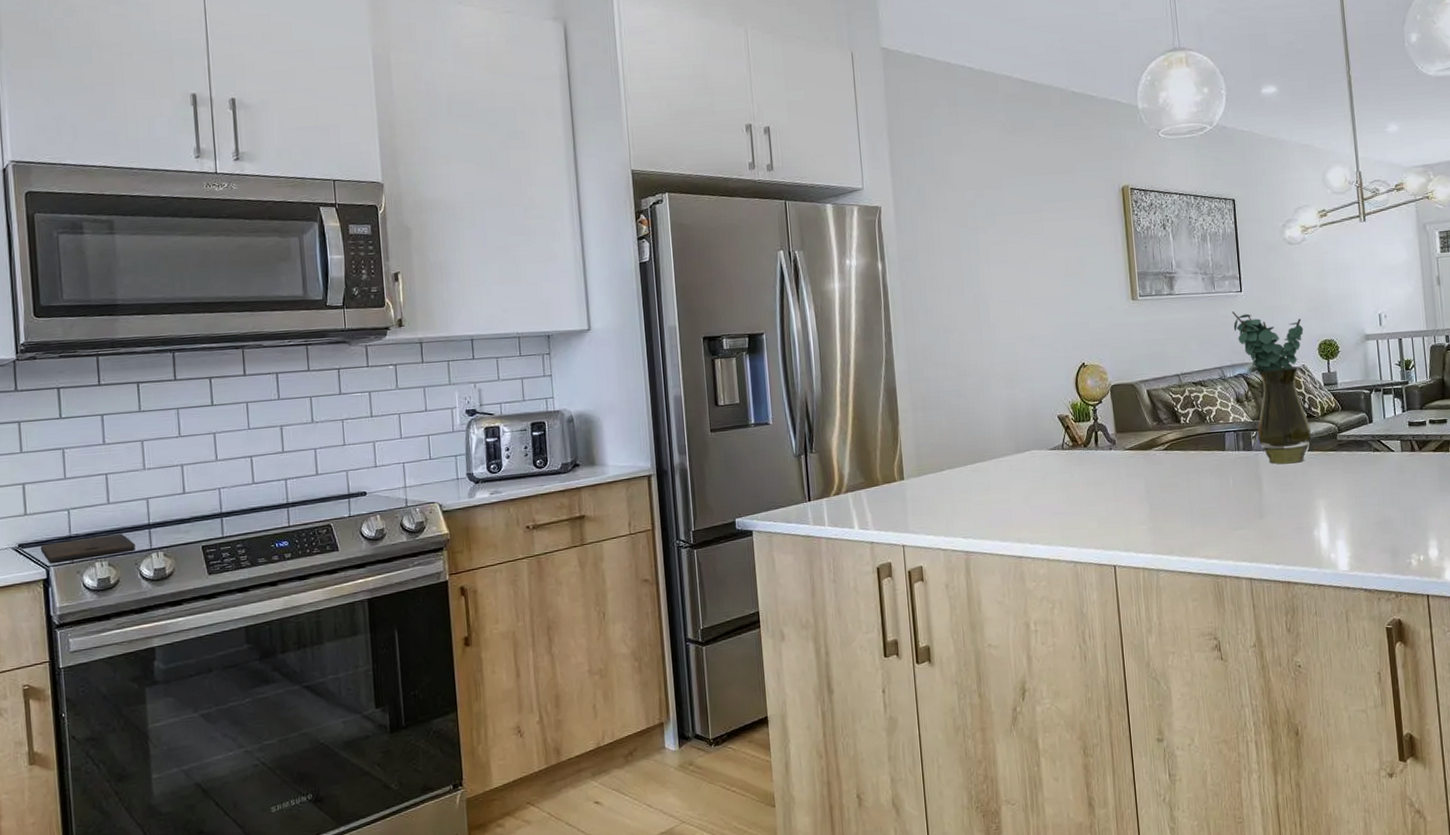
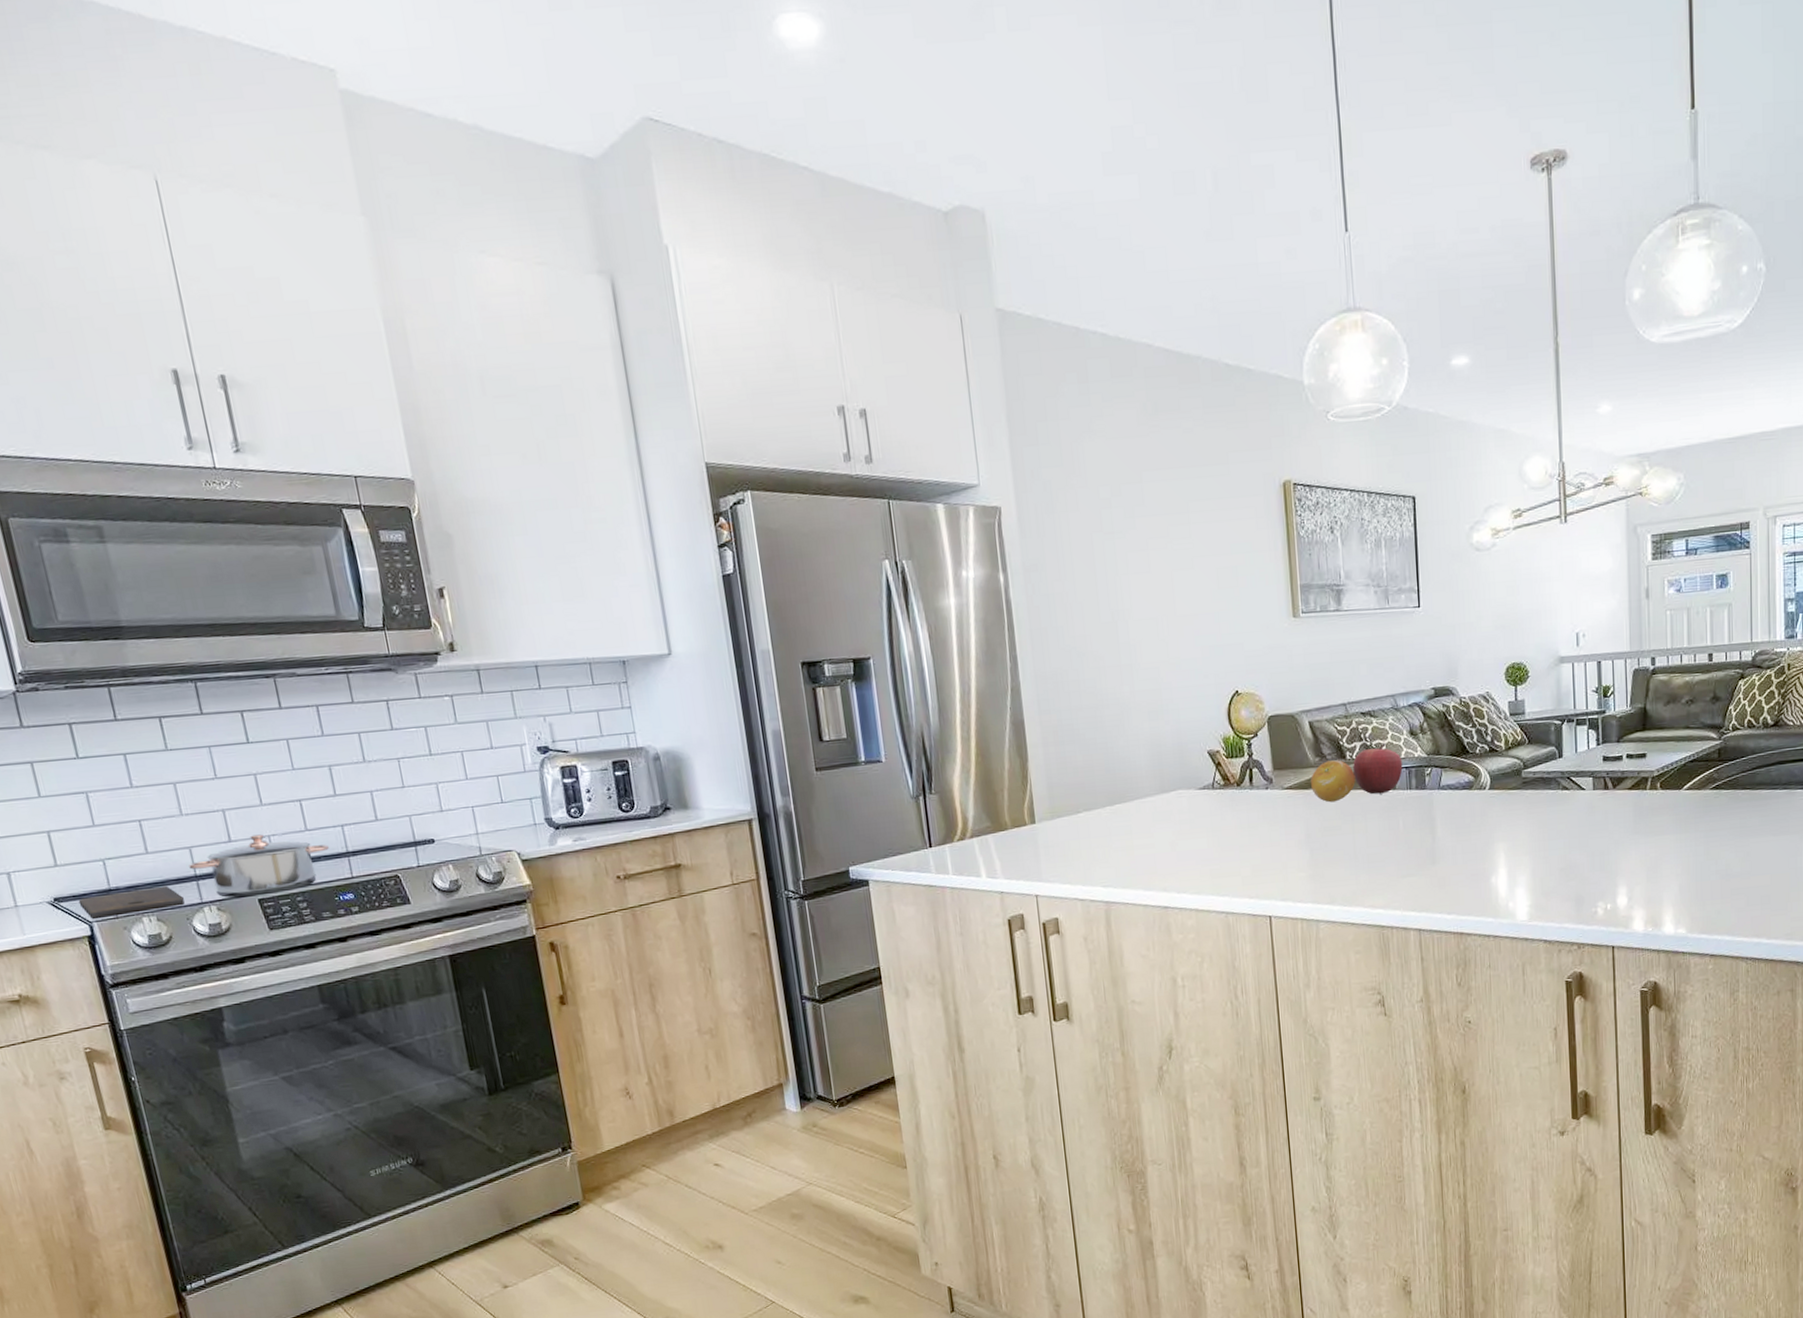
cooking pot: none [144,487,271,545] -> present [189,834,329,898]
fruit: none [1149,424,1189,462] -> present [1311,760,1356,803]
fruit: none [1187,409,1231,455] -> present [1353,742,1403,795]
vase: present [1232,311,1311,465] -> none [1408,630,1493,805]

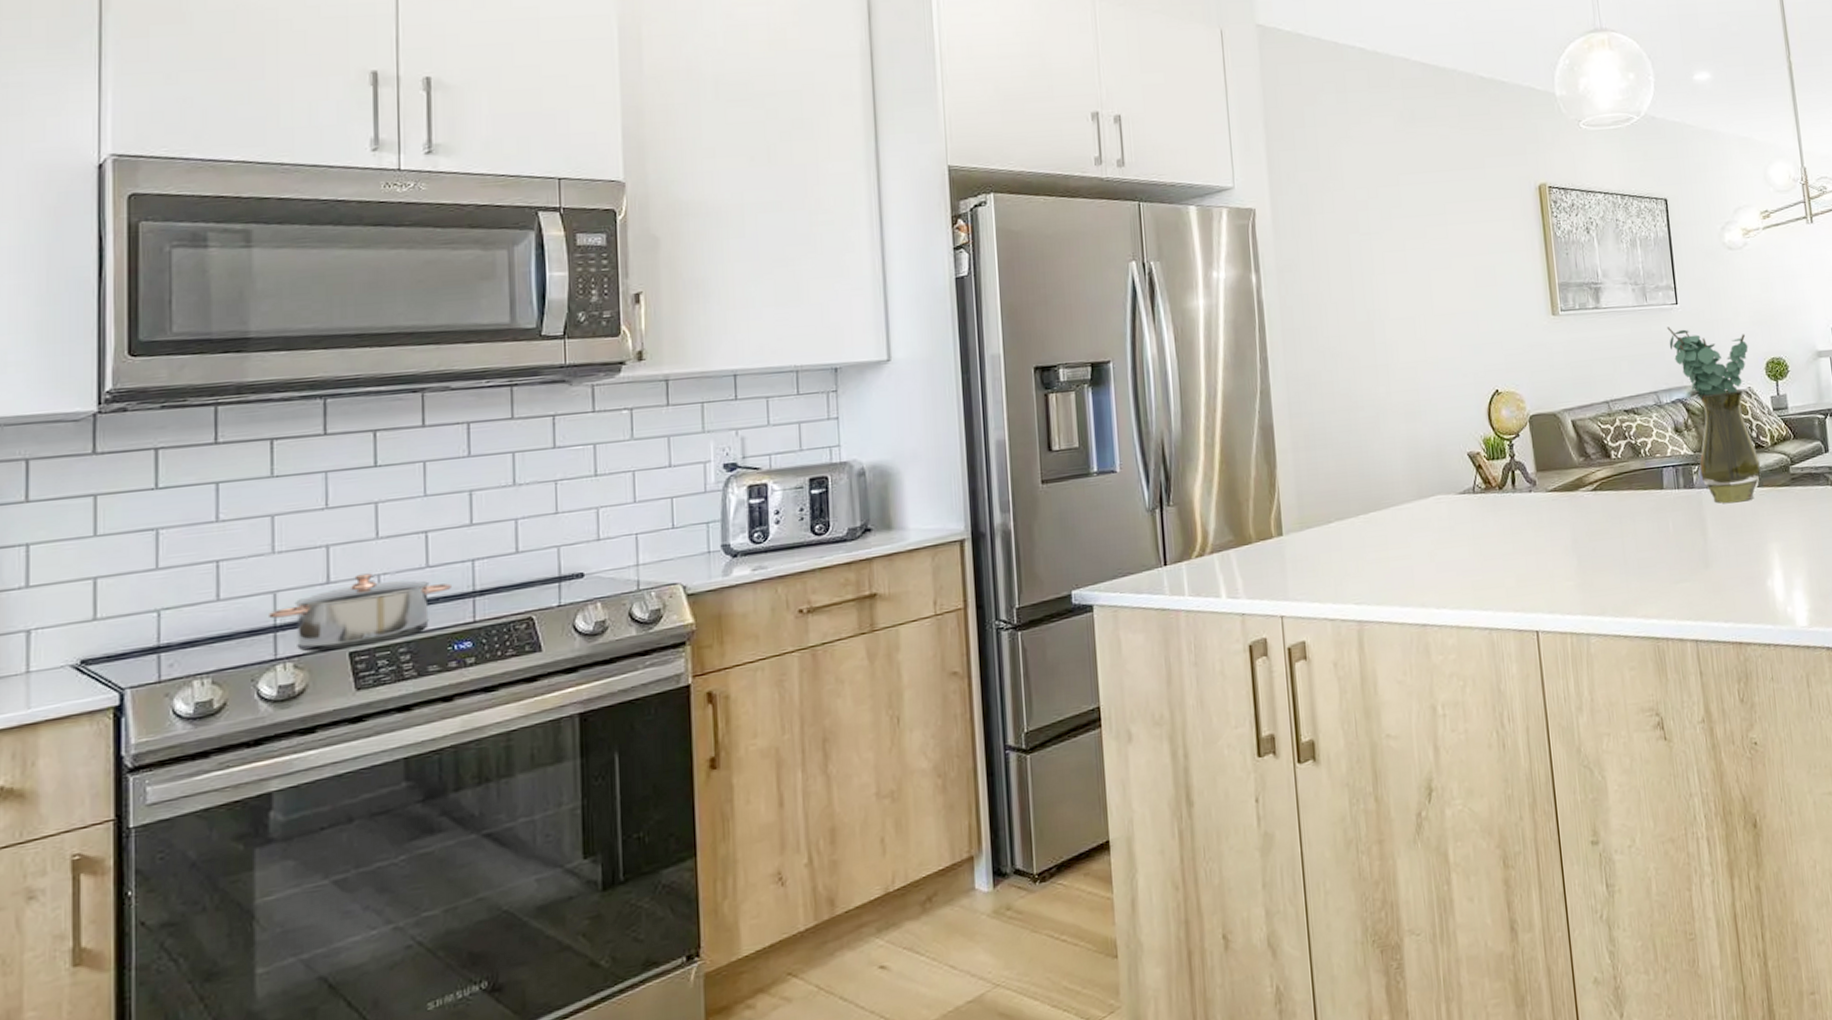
cutting board: present [79,885,185,920] -> none [115,639,253,686]
fruit: present [1311,760,1356,803] -> none [1575,459,1622,505]
fruit: present [1353,742,1403,795] -> none [1618,440,1670,495]
vase: none [1408,630,1493,805] -> present [1667,327,1761,504]

